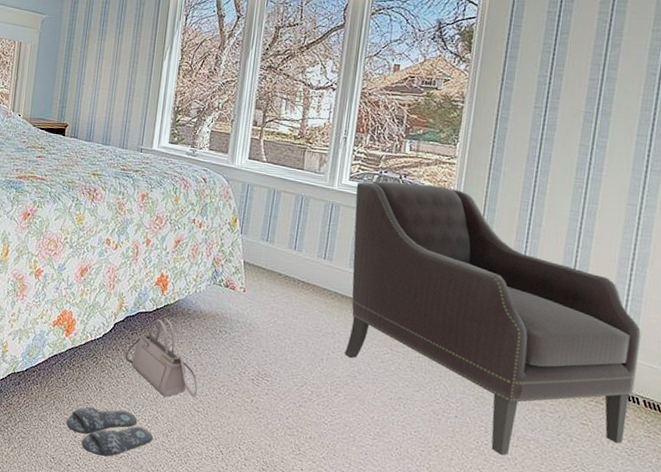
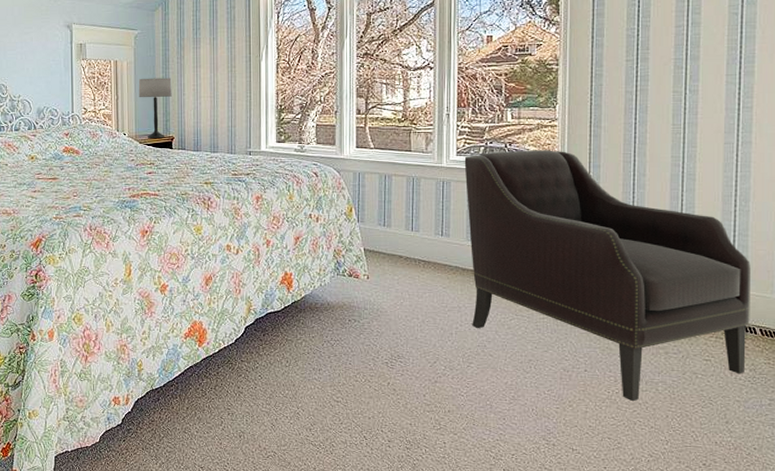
table lamp: none [38,62,73,124] -> present [138,77,172,138]
slippers: present [66,406,153,457] -> none [210,411,297,458]
handbag: present [125,318,197,398] -> none [260,315,334,392]

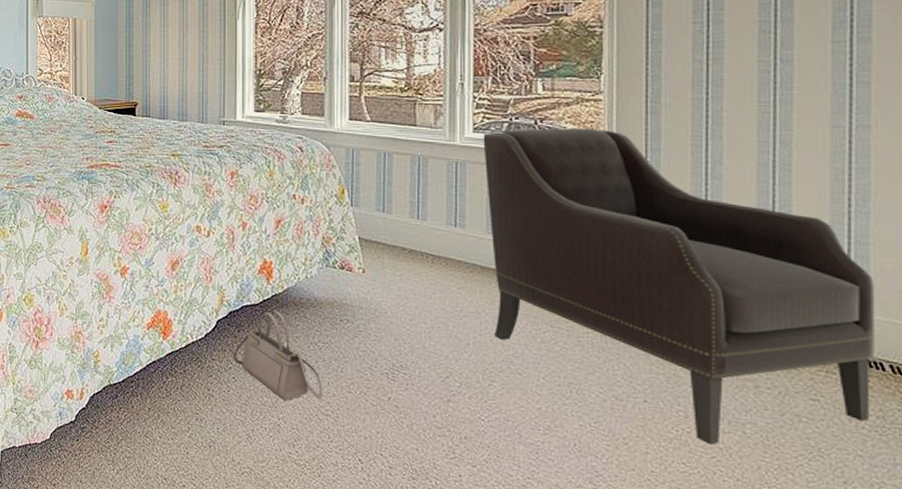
table lamp: present [138,77,172,138] -> none [99,36,136,104]
handbag: none [260,315,334,392] -> present [233,310,322,401]

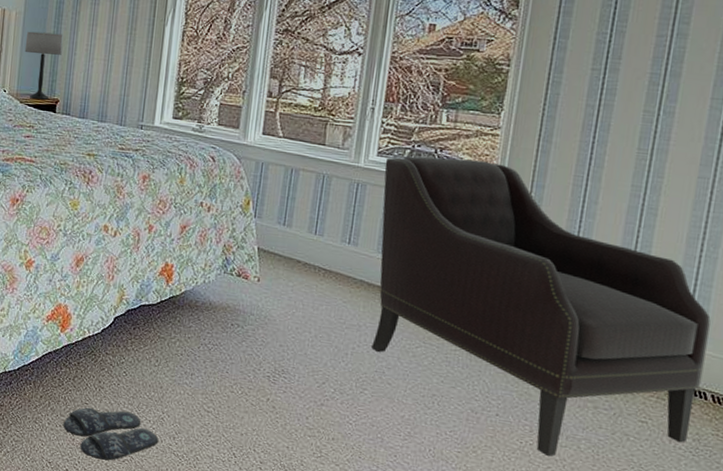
table lamp: none [99,36,136,104] -> present [24,31,63,100]
slippers: none [176,417,278,474] -> present [63,407,159,461]
handbag: present [233,310,322,401] -> none [126,311,207,397]

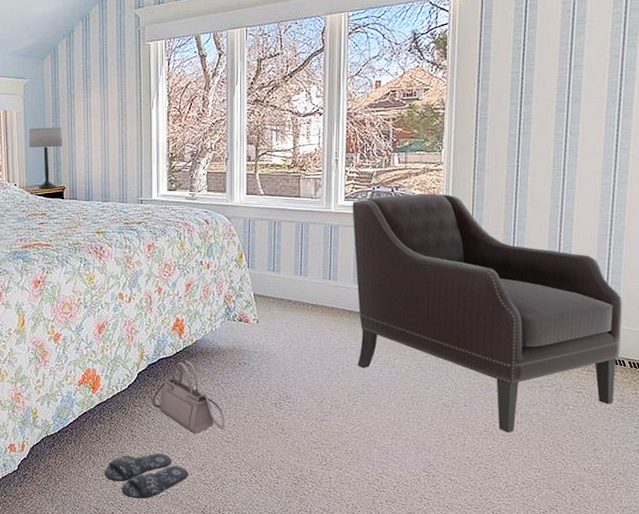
handbag: none [126,311,207,397] -> present [152,360,225,434]

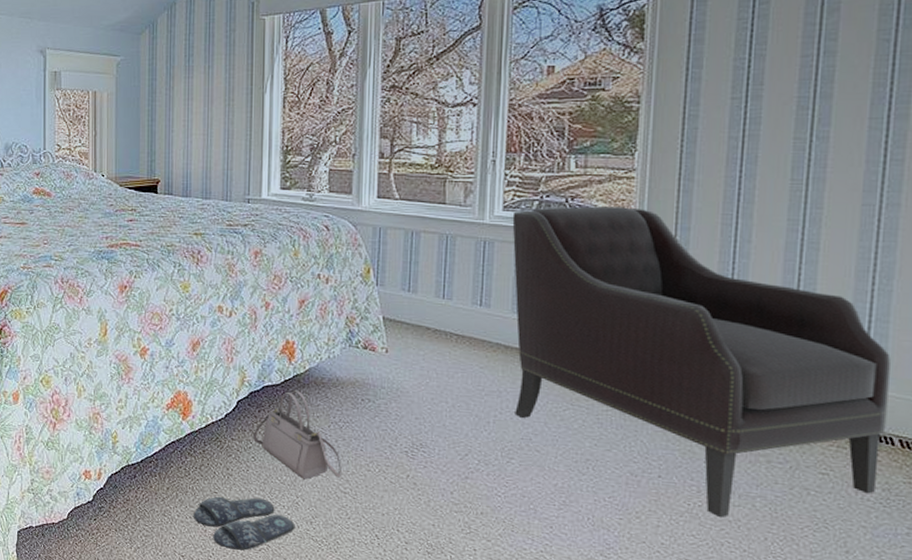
table lamp: present [28,126,62,189] -> none [120,110,159,181]

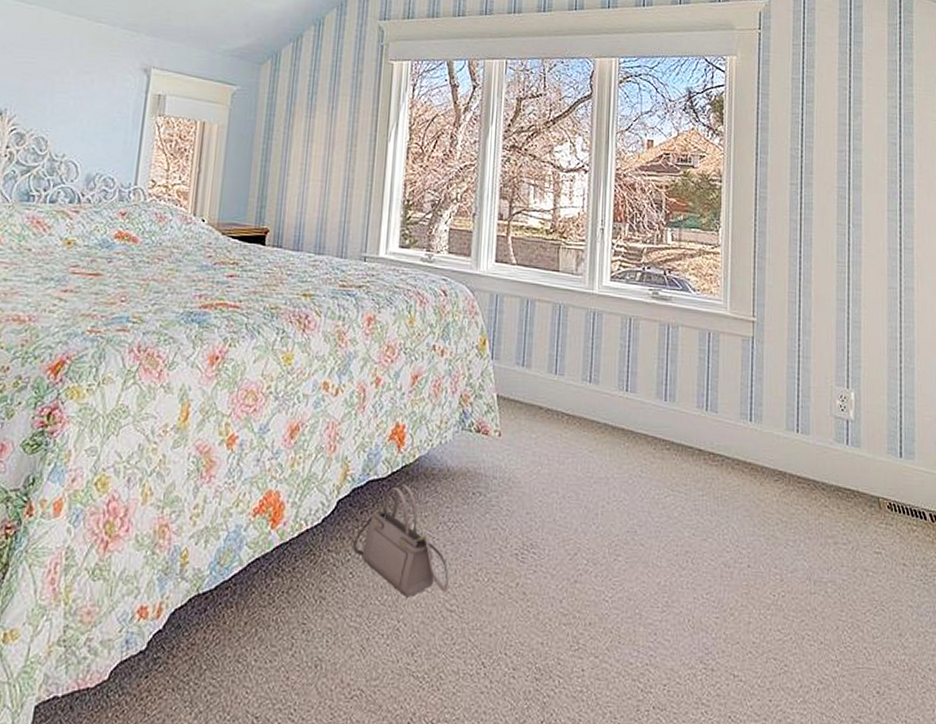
slippers: present [194,496,295,550] -> none [275,626,395,701]
armchair: present [512,206,891,517] -> none [618,279,920,607]

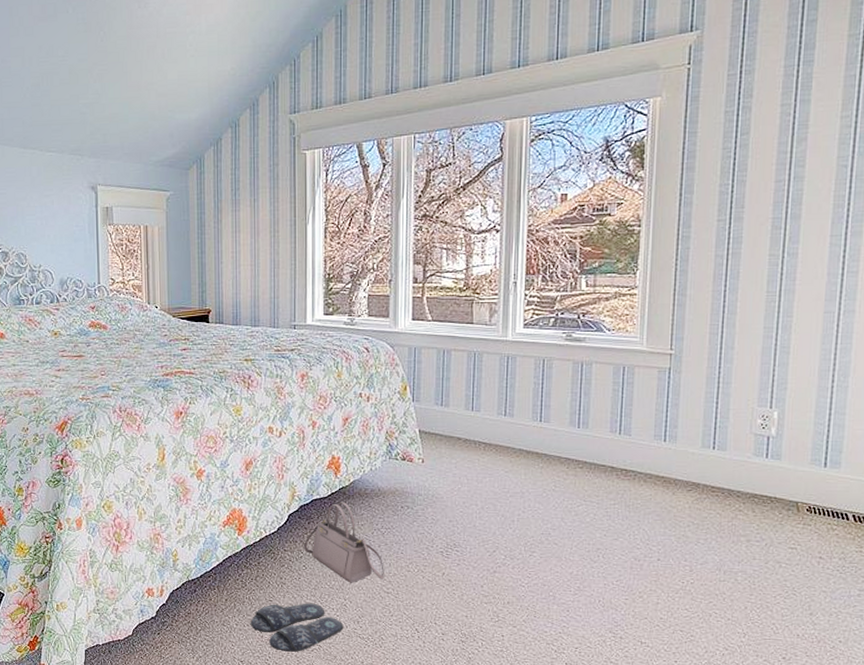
slippers: none [275,626,395,701] -> present [251,603,344,652]

